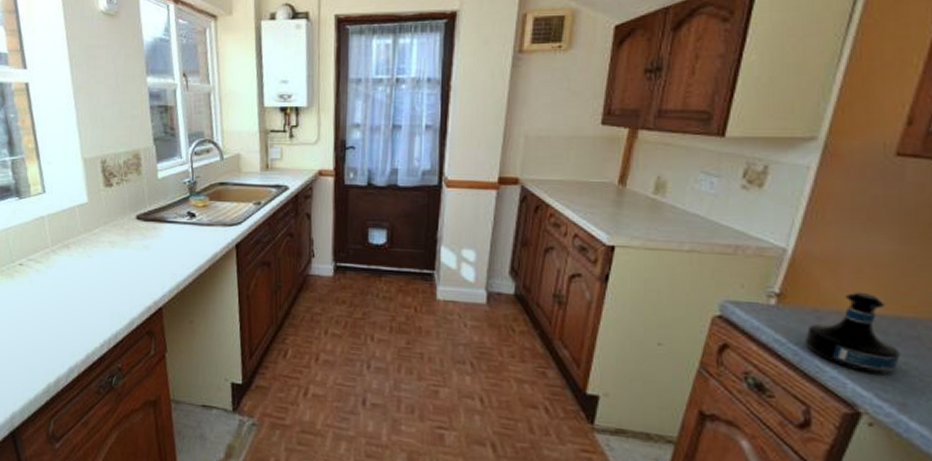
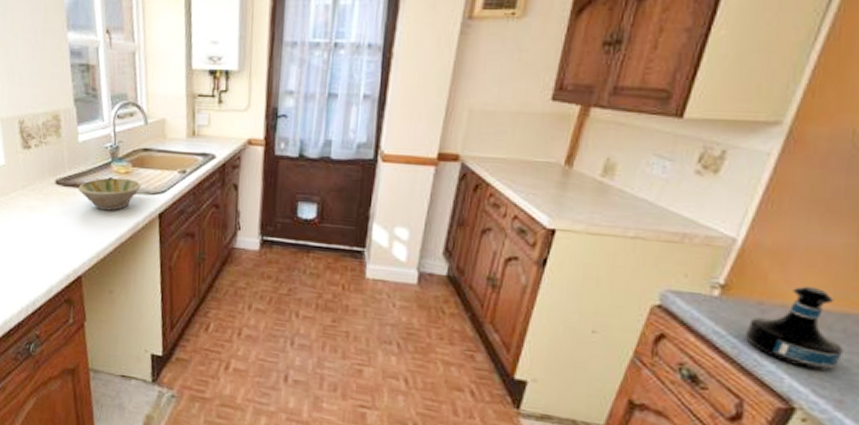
bowl: none [158,211,218,243] -> present [78,177,141,211]

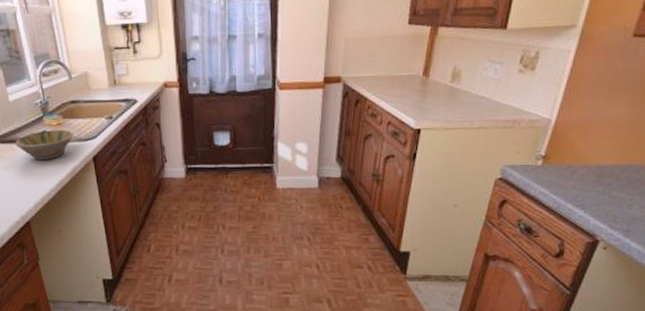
tequila bottle: present [746,285,843,371] -> none [562,148,627,210]

